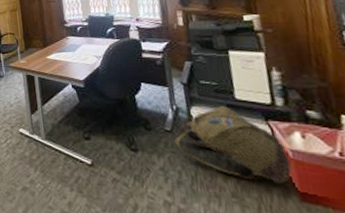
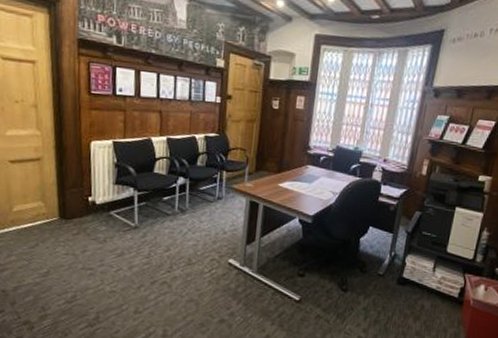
backpack: present [175,106,292,184] -> none [383,257,470,326]

